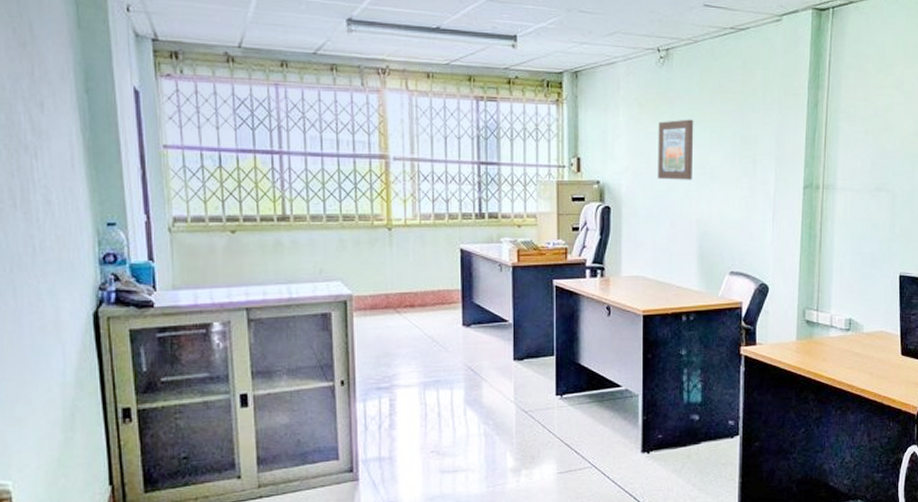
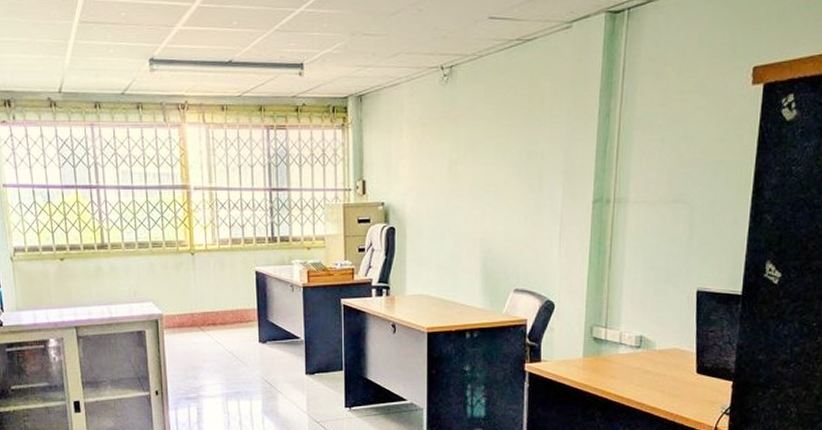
wall art: present [657,119,694,180] -> none [441,136,478,199]

